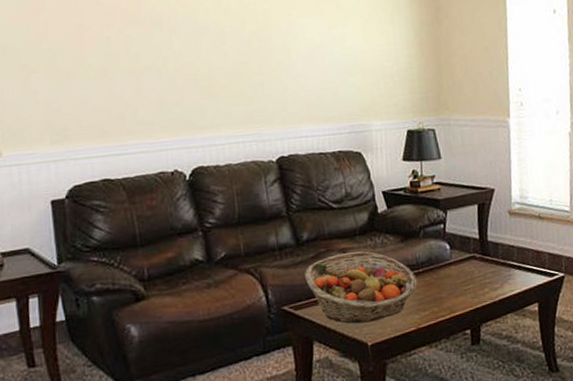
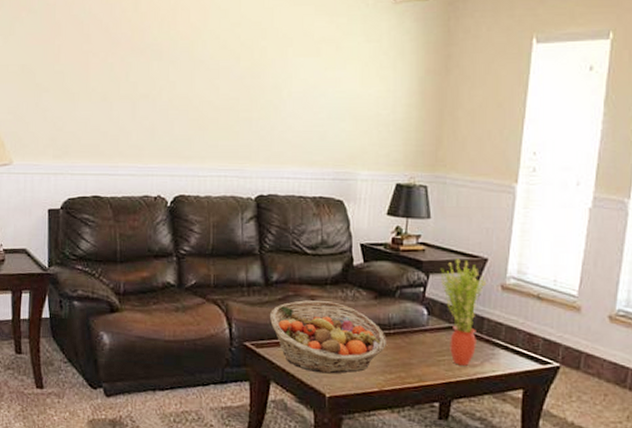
potted plant: none [455,193,497,291] -> present [440,259,487,366]

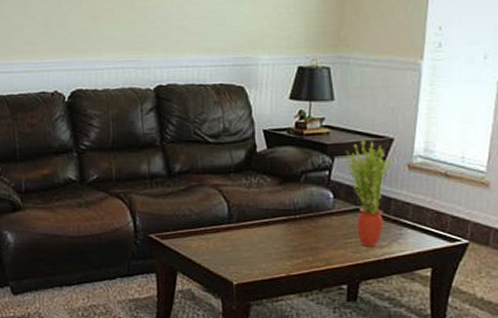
fruit basket: present [269,300,387,374] -> none [173,189,293,262]

